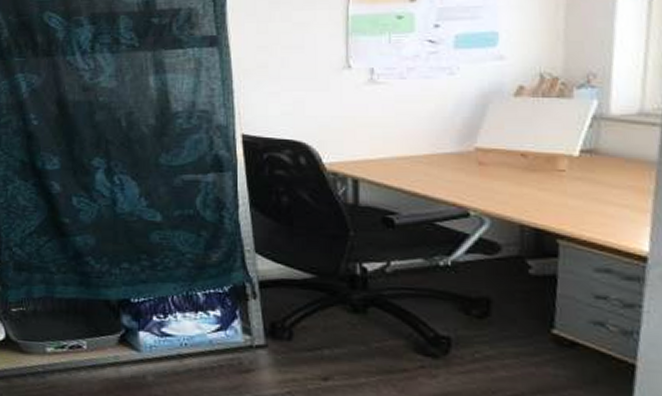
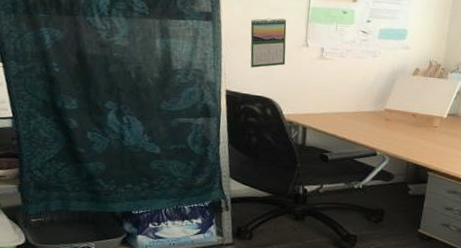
calendar: none [268,33,321,103] -> present [250,18,287,68]

